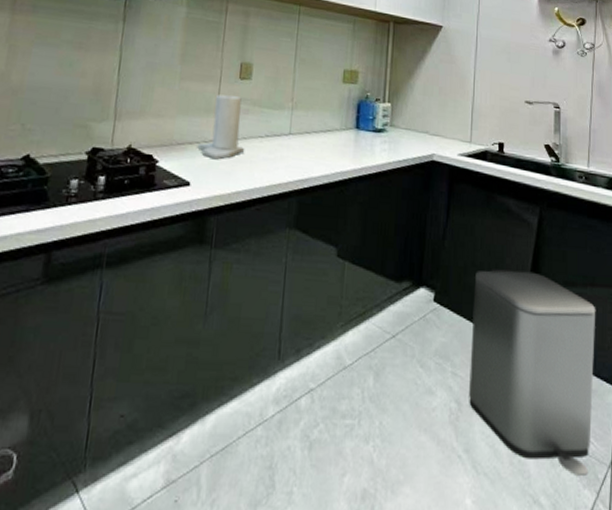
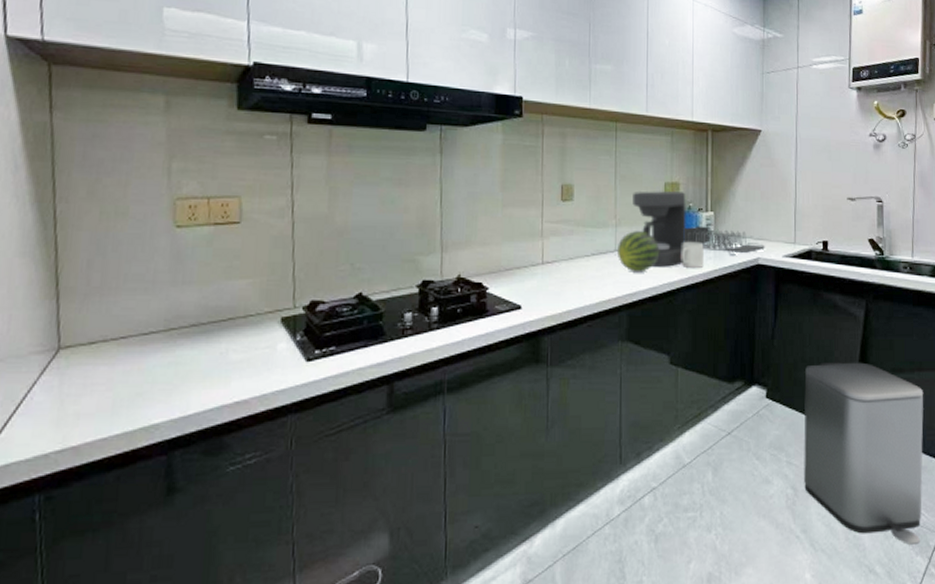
paper towel: present [197,94,245,160] -> none [525,218,573,282]
fruit: none [291,115,335,159] -> present [616,231,660,273]
coffee maker: none [310,75,365,156] -> present [632,190,686,267]
mug: none [355,130,379,160] -> present [681,241,704,269]
dish rack: none [360,116,440,150] -> present [685,226,765,255]

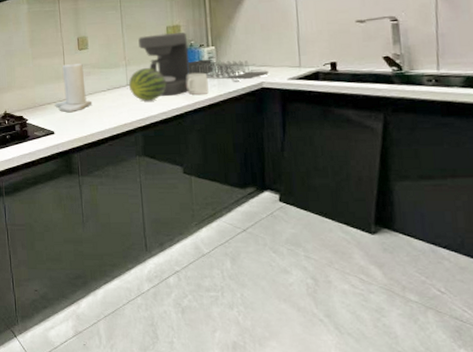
paper towel: none [525,218,573,282] -> present [54,64,93,113]
pedal bin: present [804,361,924,545] -> none [319,169,464,338]

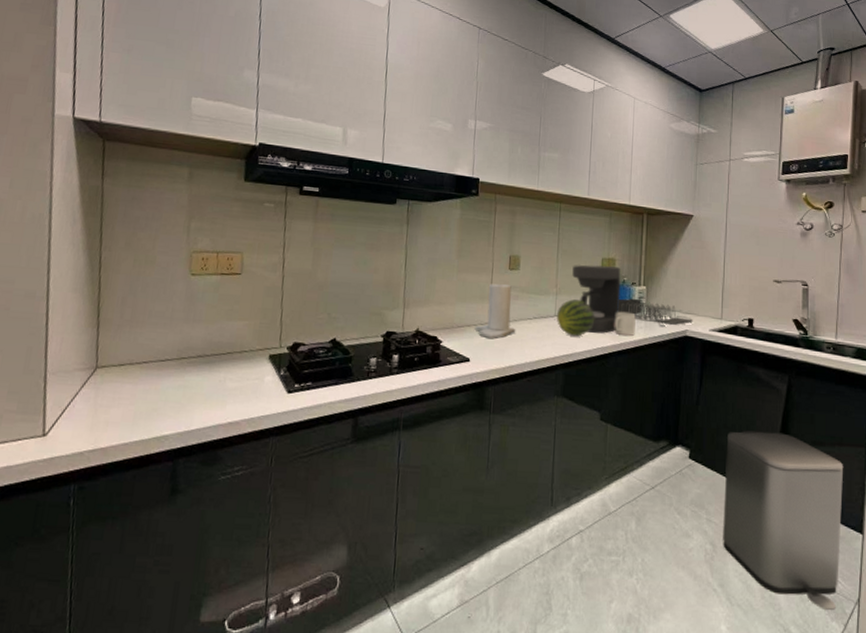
pedal bin: none [319,169,464,338] -> present [723,430,844,610]

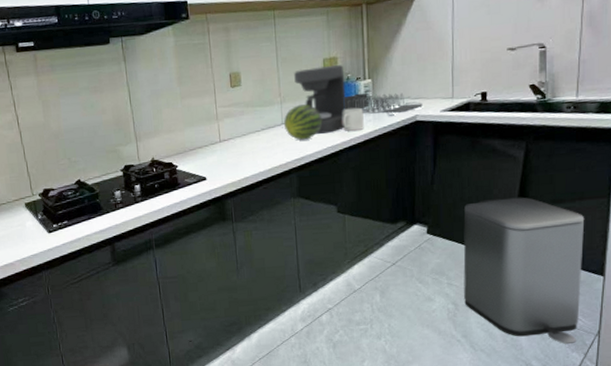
paper towel: present [474,283,516,339] -> none [206,102,246,157]

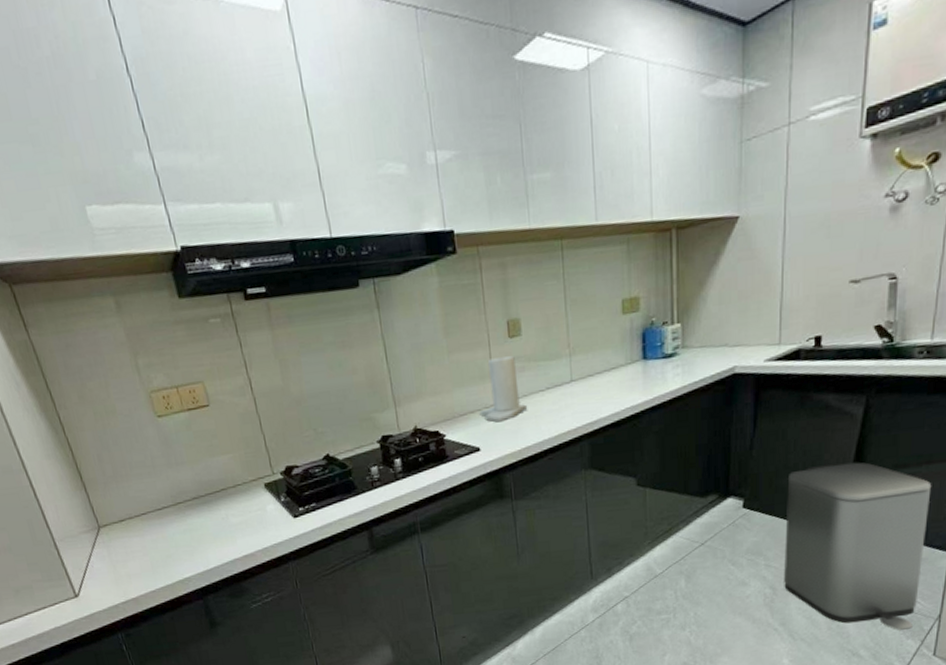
paper towel: none [206,102,246,157] -> present [479,356,528,422]
fruit: present [283,104,323,140] -> none [572,356,621,401]
coffee maker: present [294,65,346,134] -> none [586,306,650,392]
mug: present [342,107,364,132] -> none [644,358,671,389]
dish rack: present [345,92,423,116] -> none [648,339,743,368]

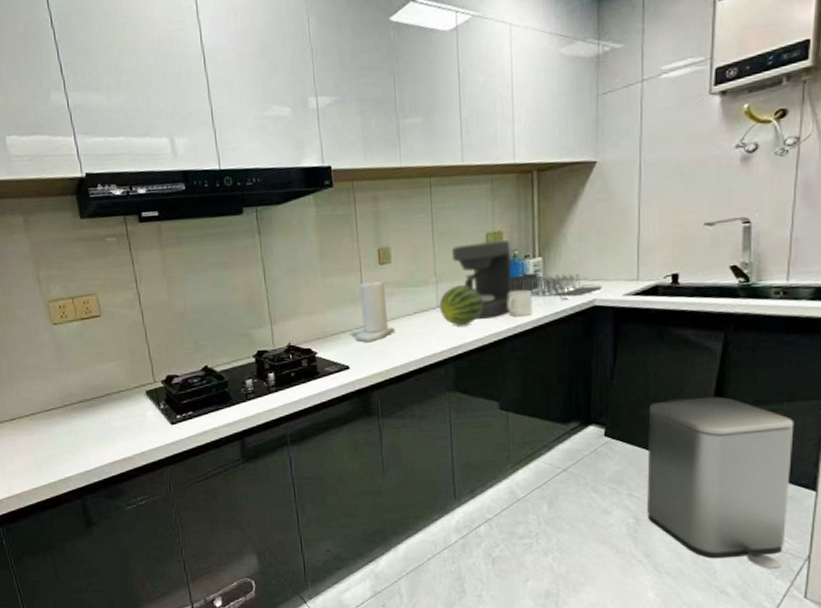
fruit: none [572,356,621,401] -> present [438,285,484,326]
coffee maker: none [586,306,650,392] -> present [452,240,512,319]
mug: none [644,358,671,389] -> present [507,289,533,317]
dish rack: none [648,339,743,368] -> present [510,272,602,300]

